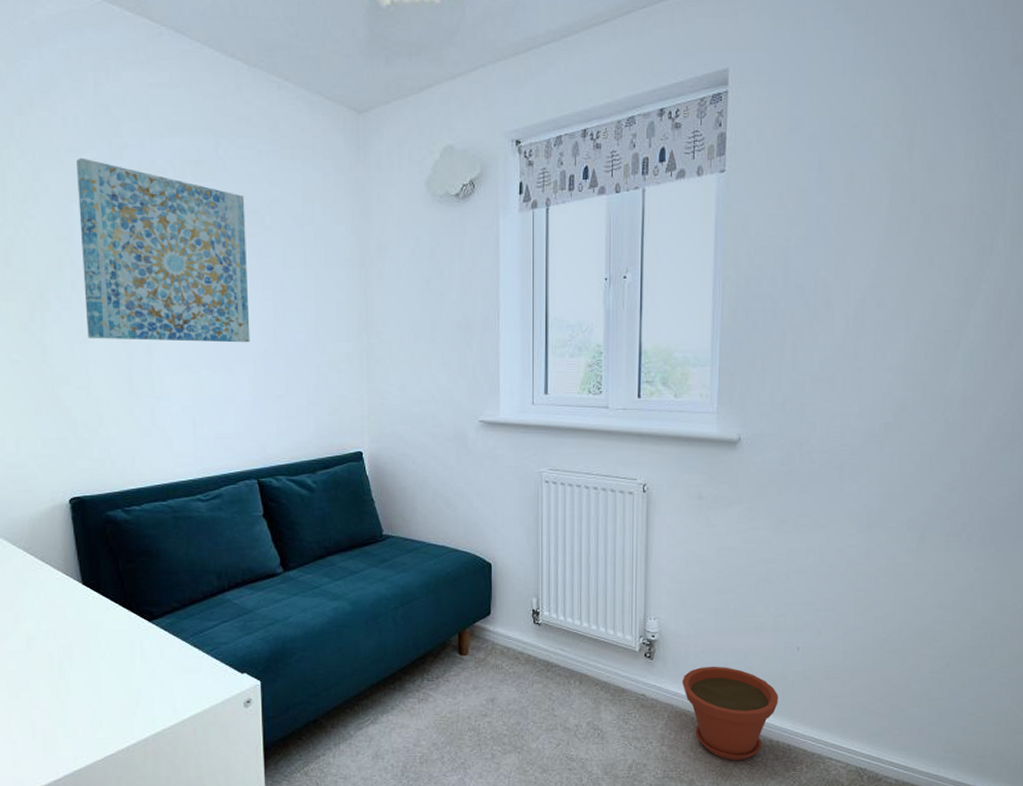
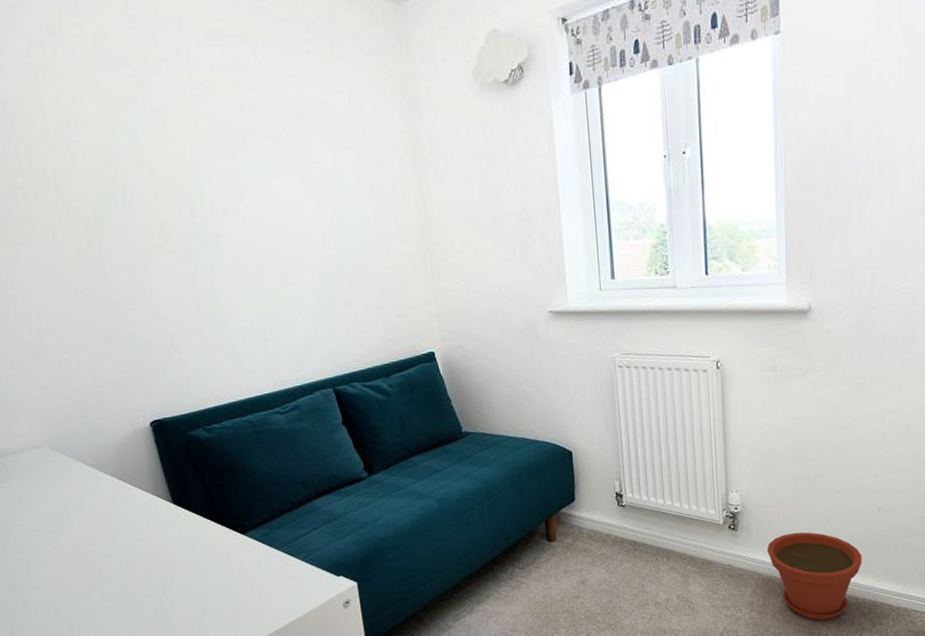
wall art: present [77,157,250,343] -> none [113,75,311,261]

